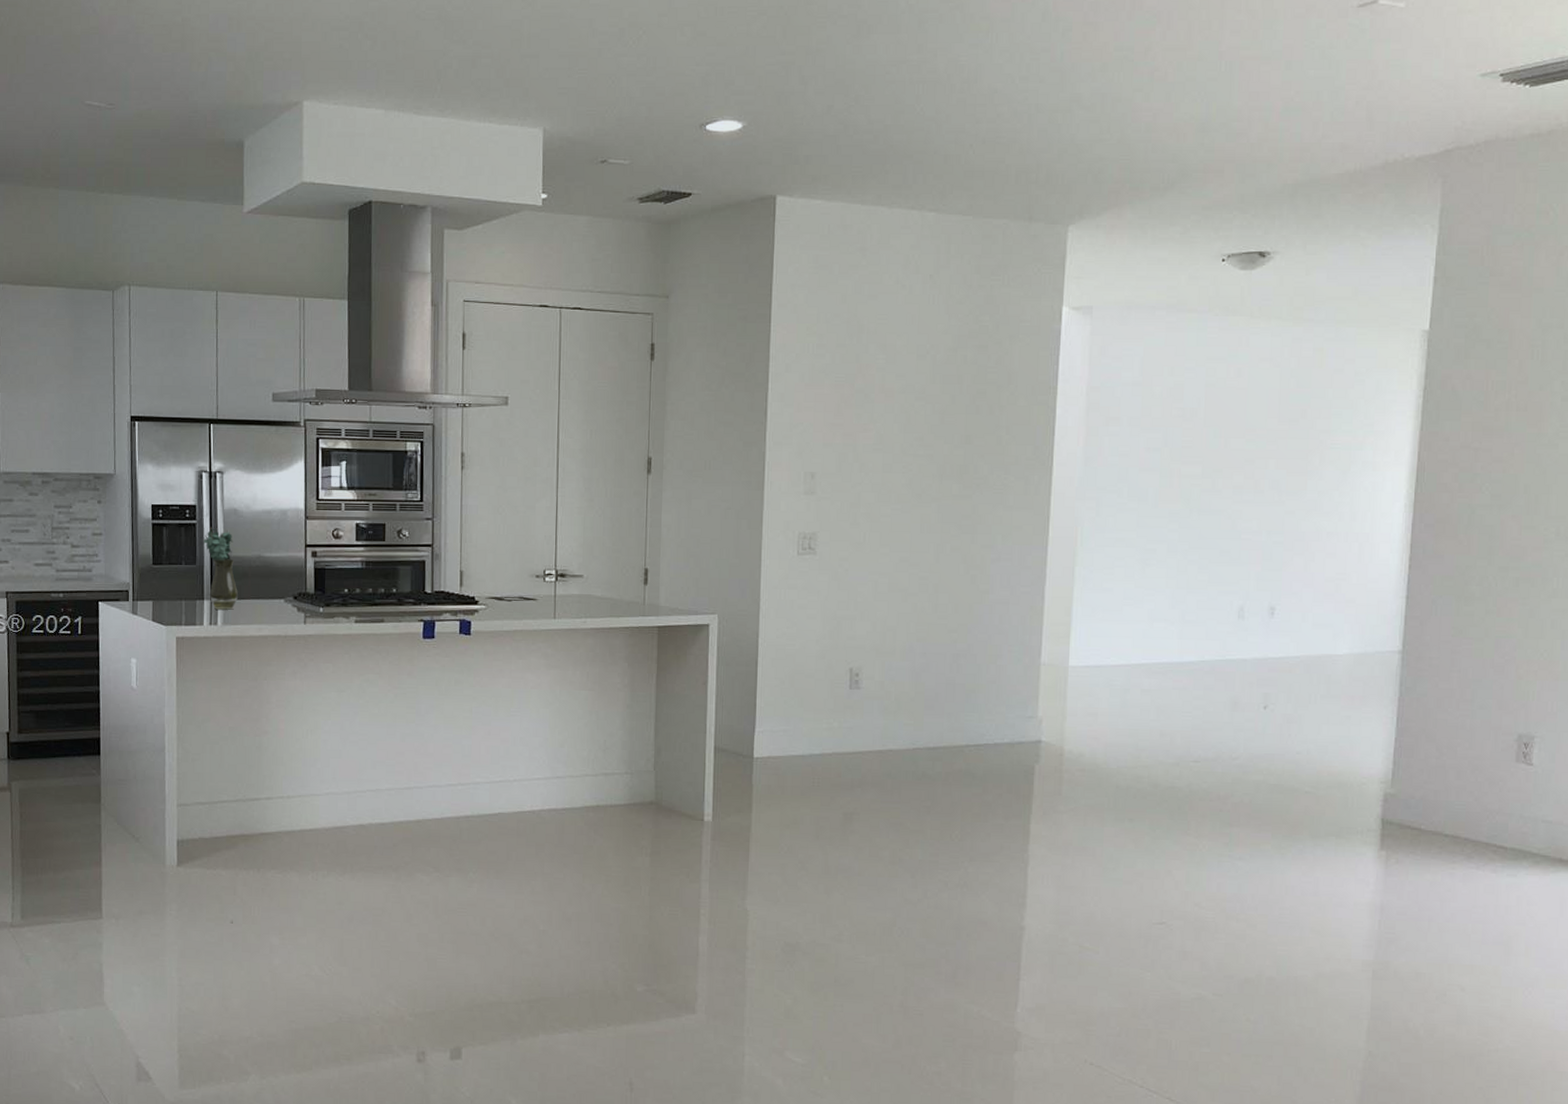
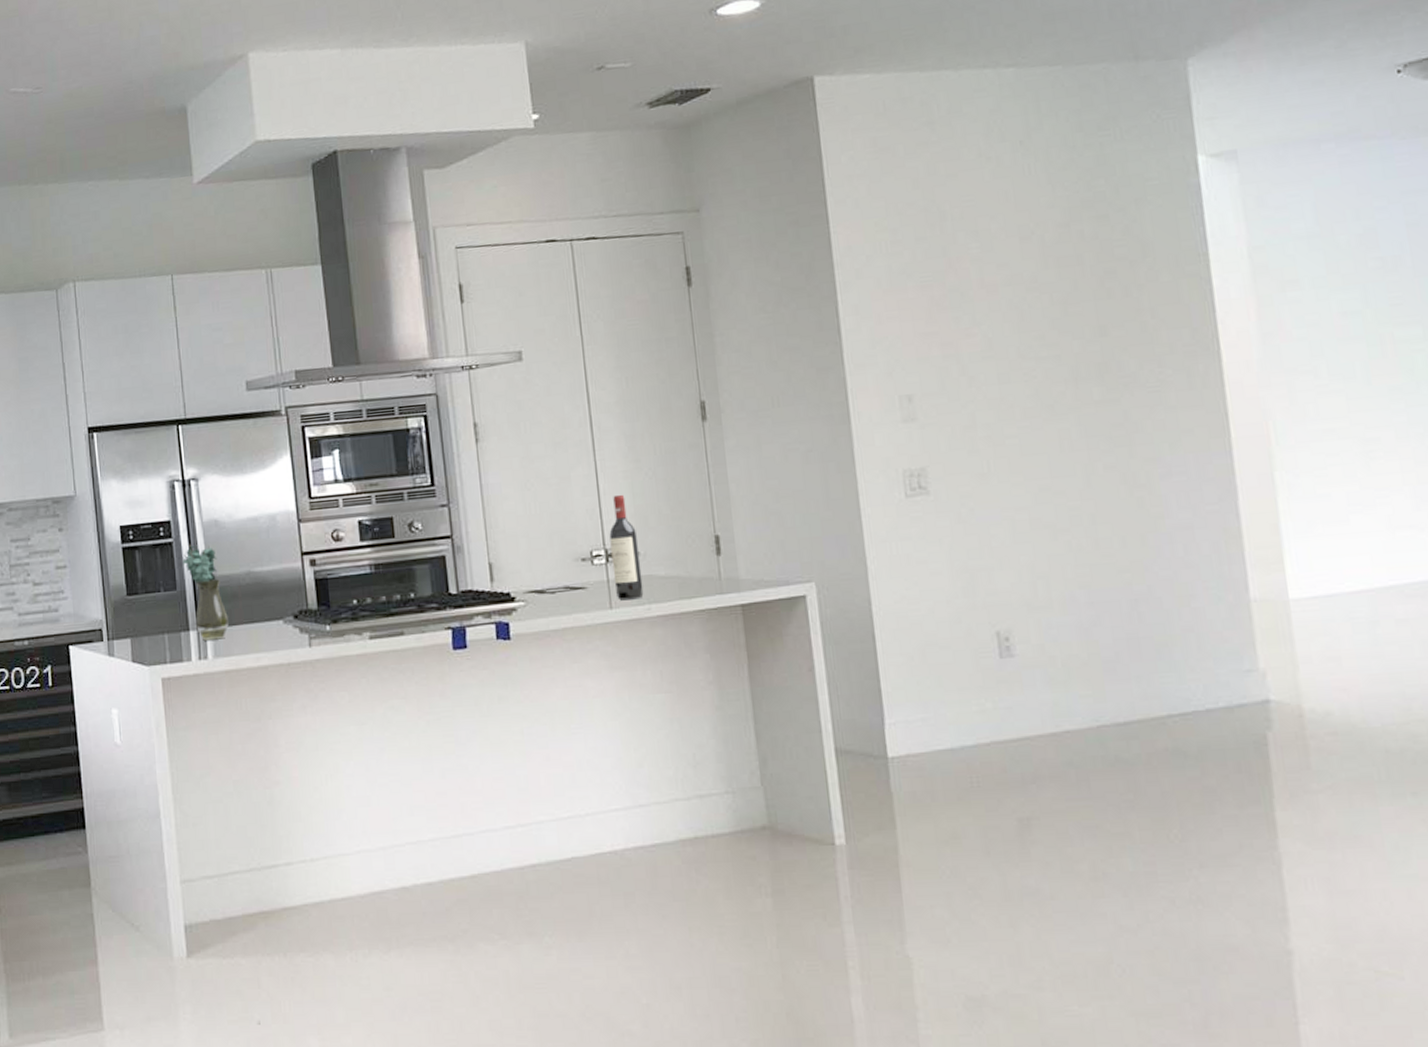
wine bottle: none [559,526,584,613] -> present [609,494,644,601]

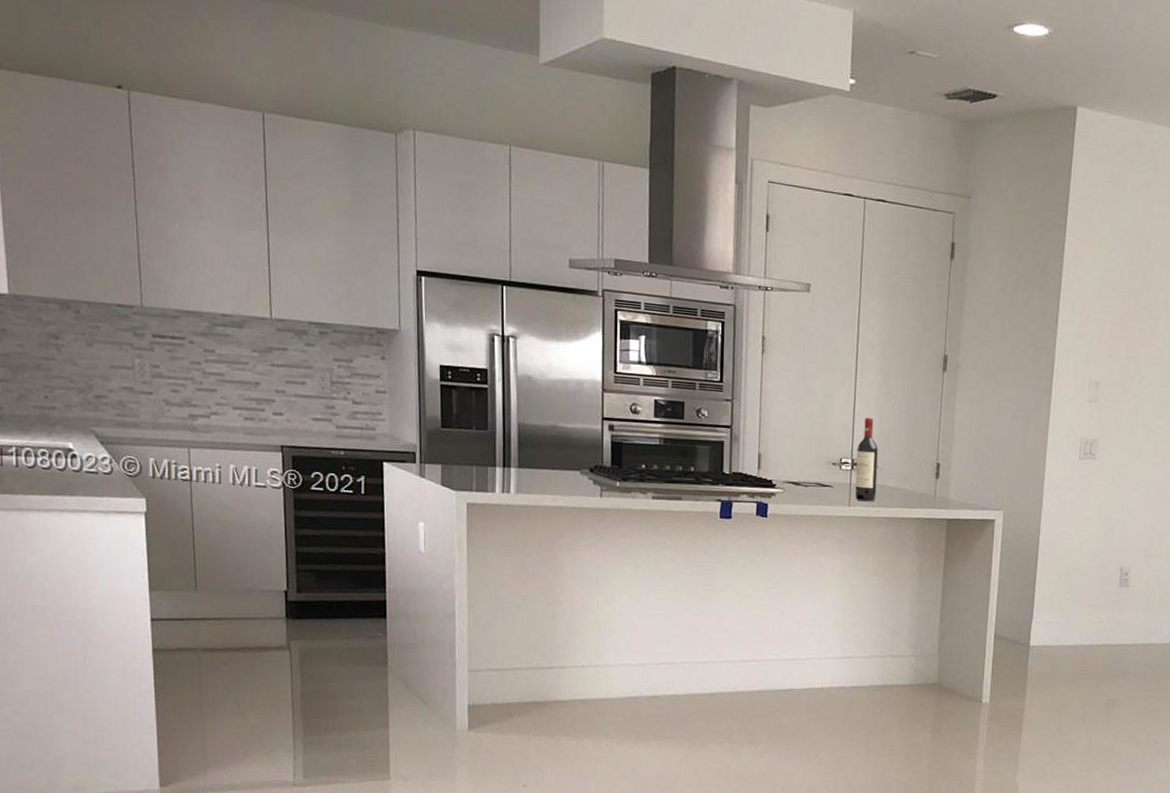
vase: present [183,544,229,641] -> none [495,392,532,479]

